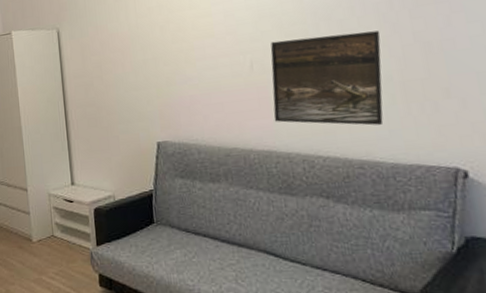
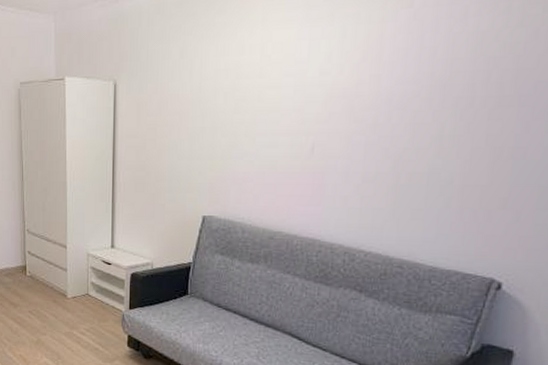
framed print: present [270,31,384,126] -> none [324,125,453,227]

